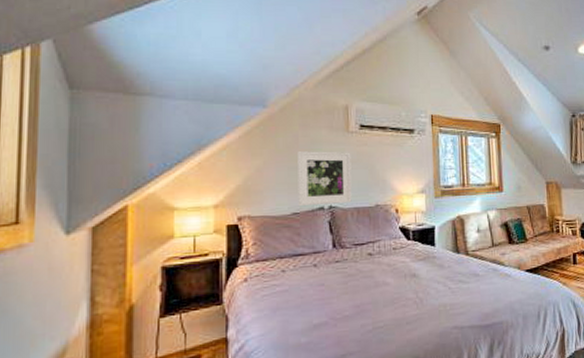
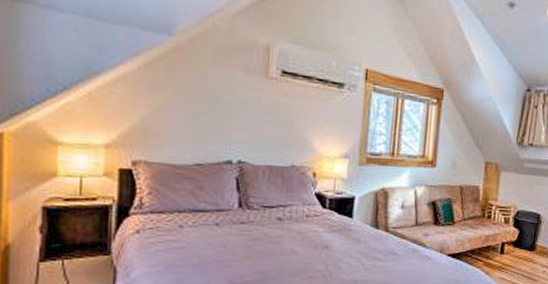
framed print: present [297,151,352,207] -> none [203,93,268,160]

